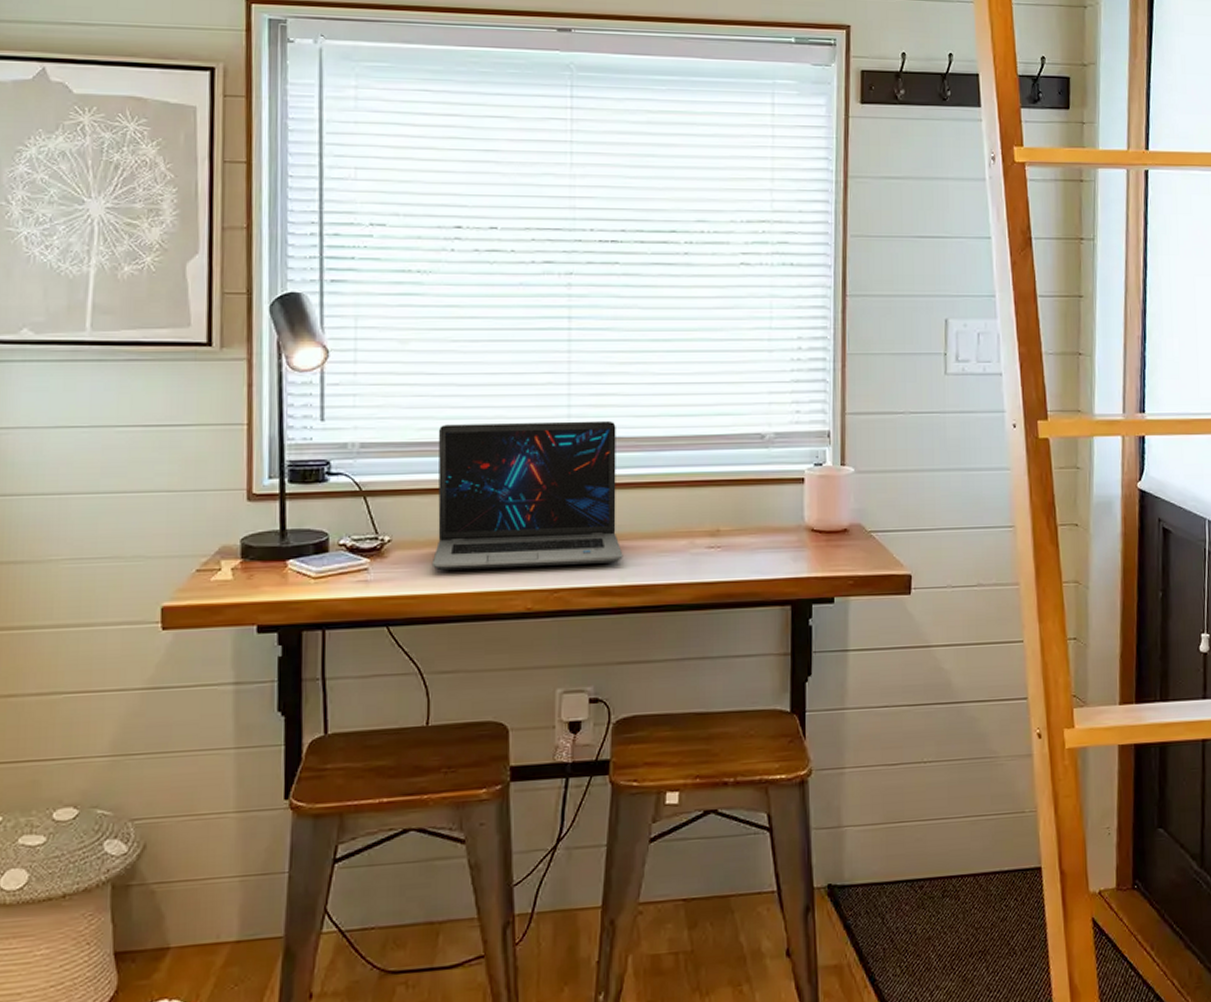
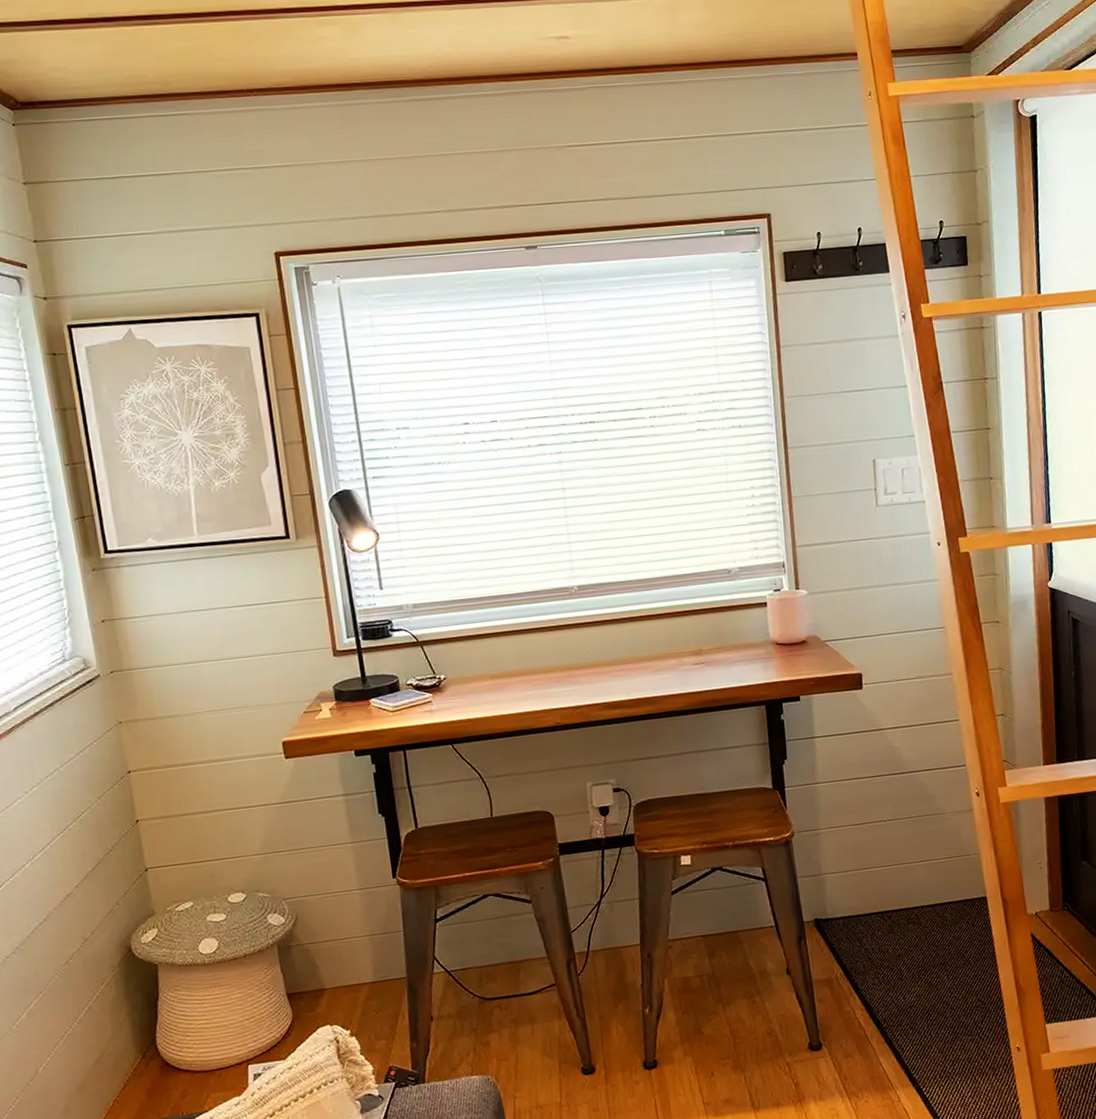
laptop: present [433,420,623,571] -> none [471,569,628,699]

